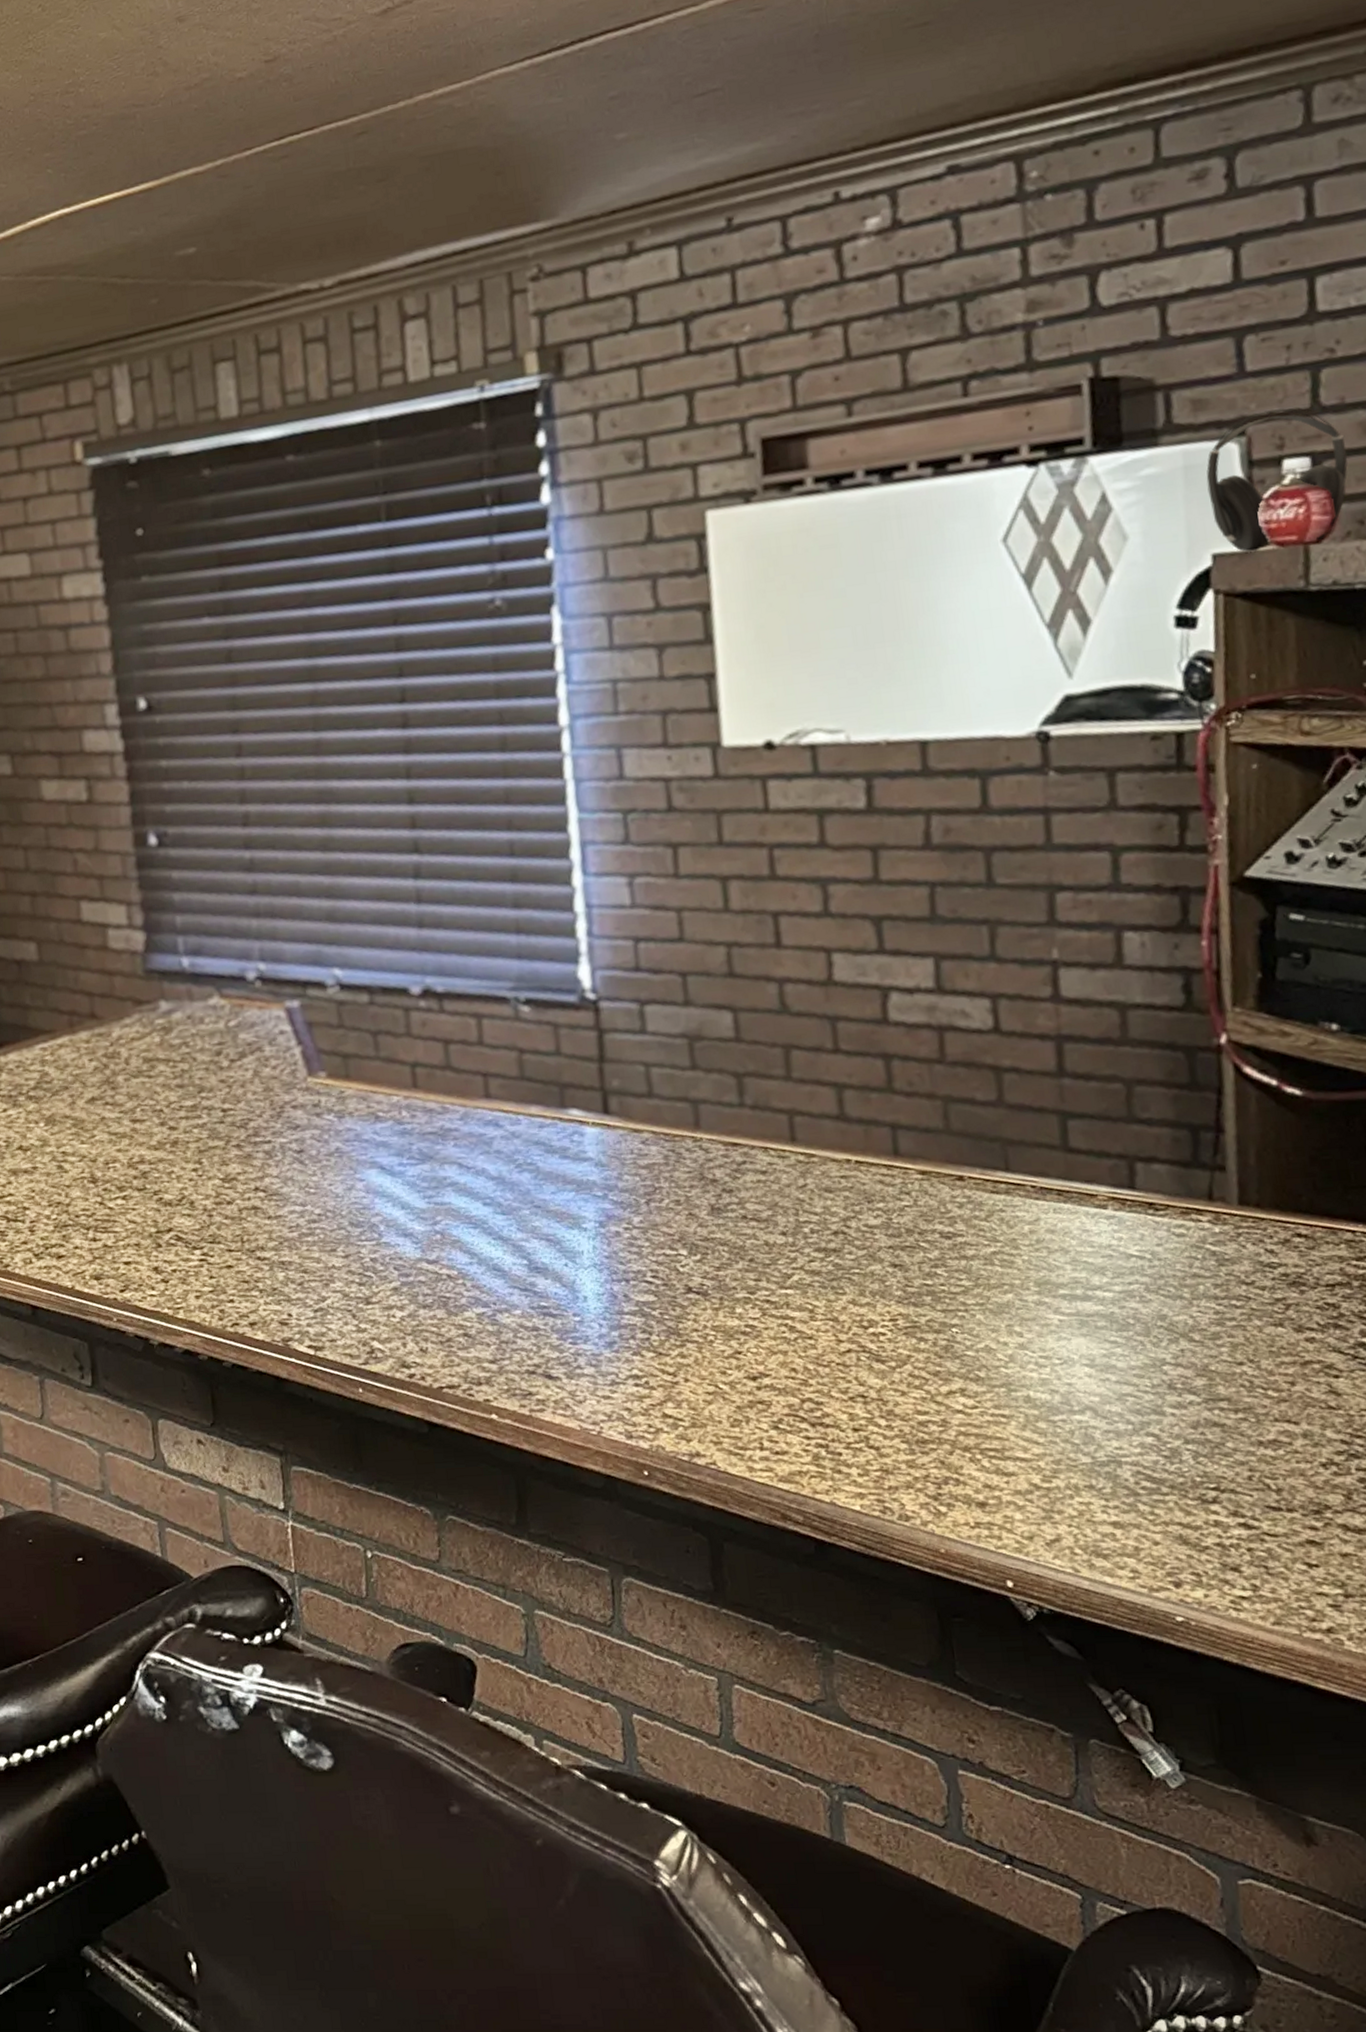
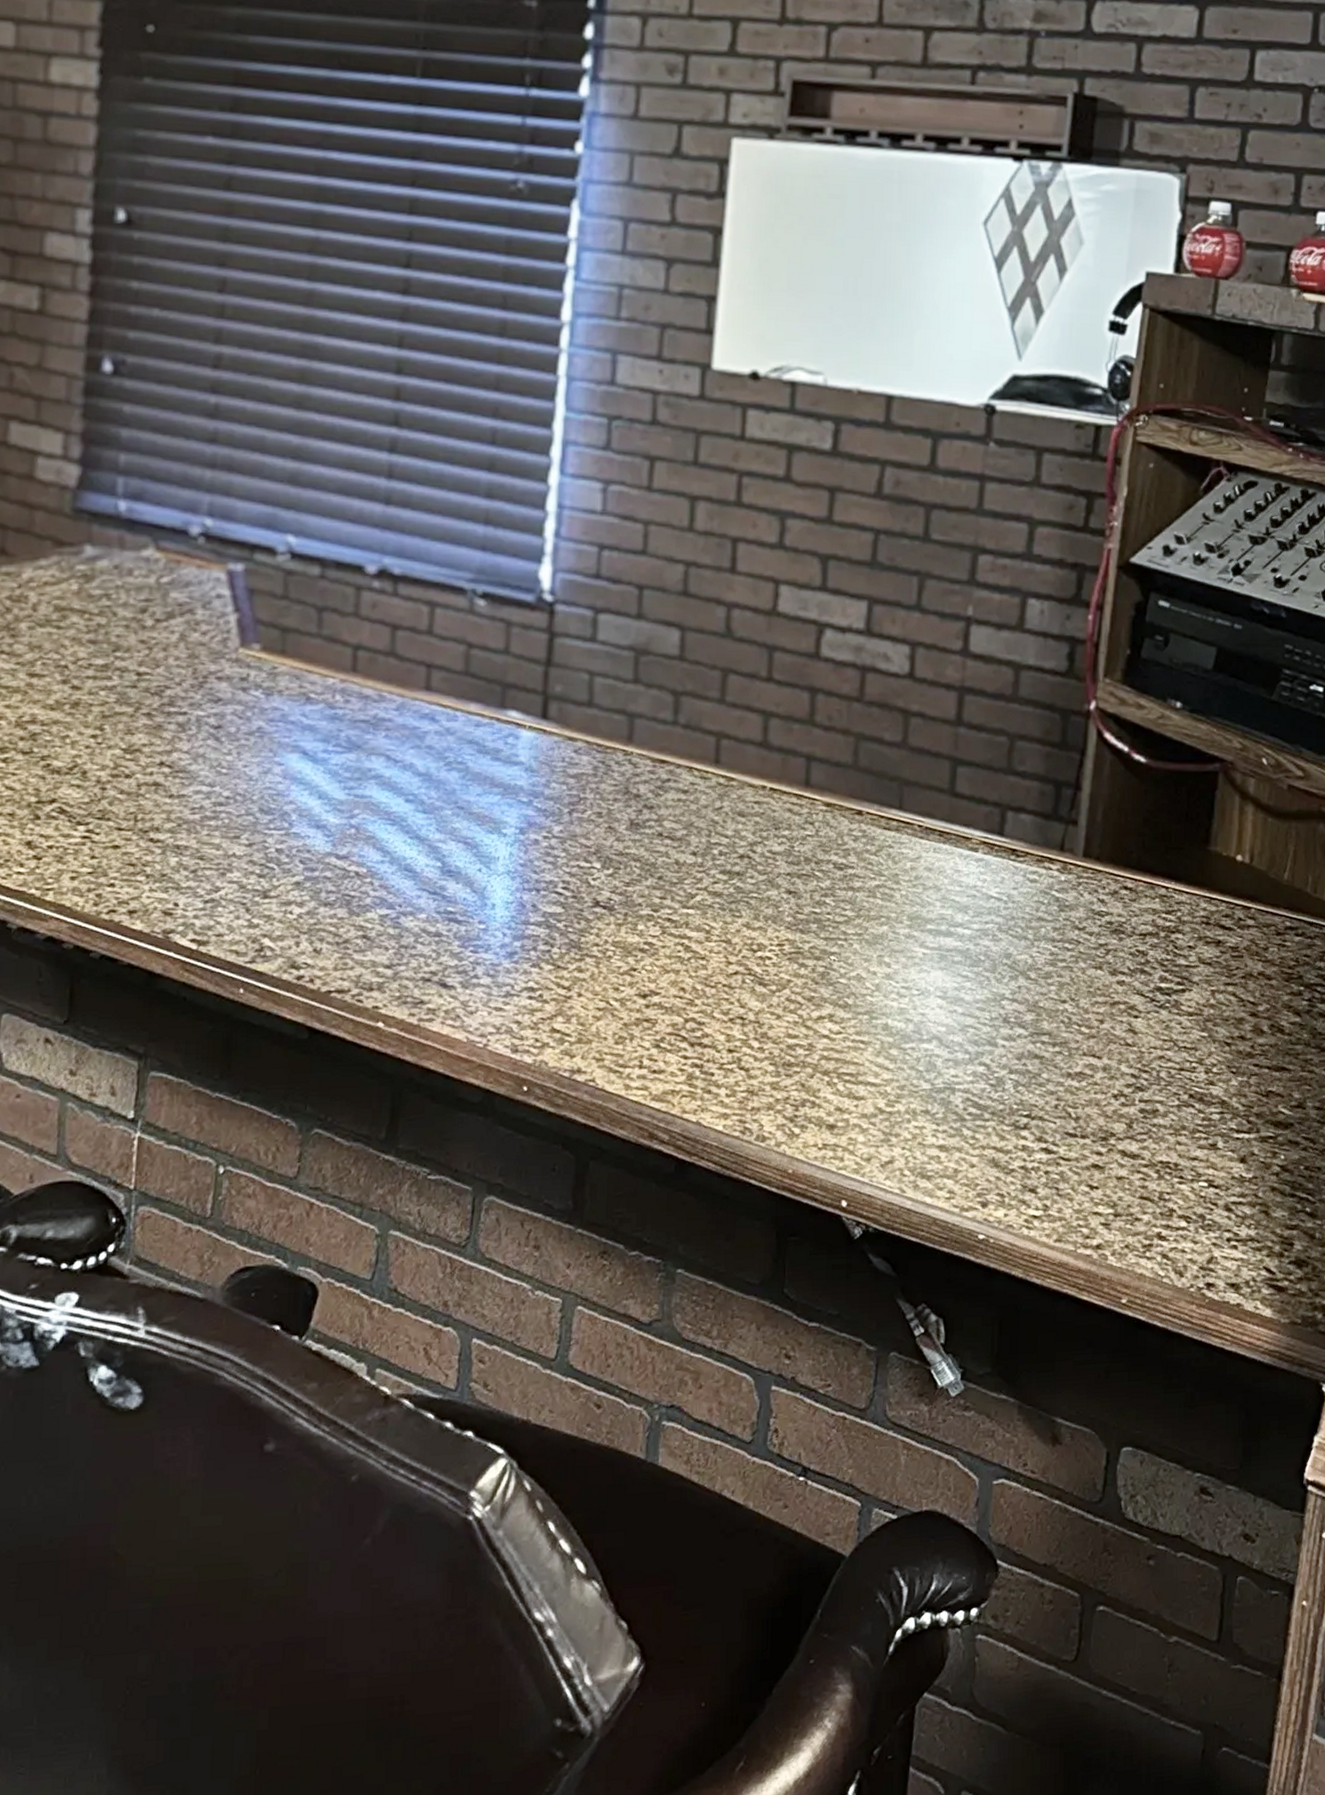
headphones: present [1206,408,1348,552] -> none [1151,156,1258,279]

